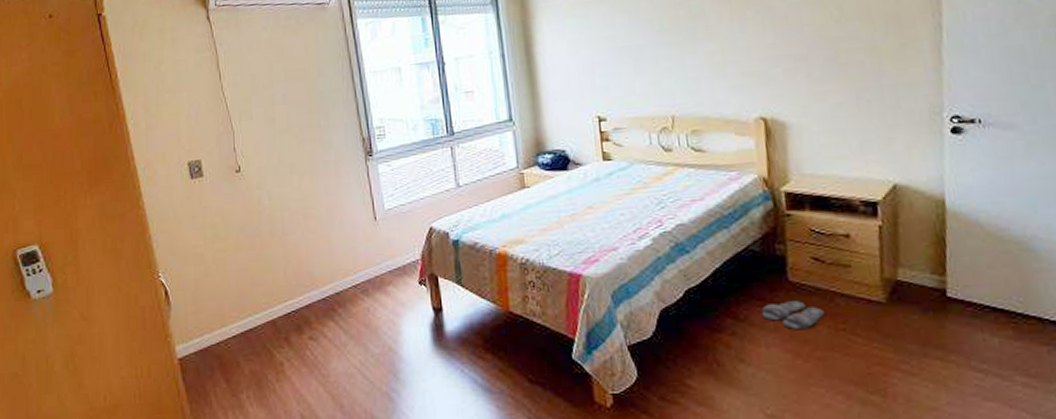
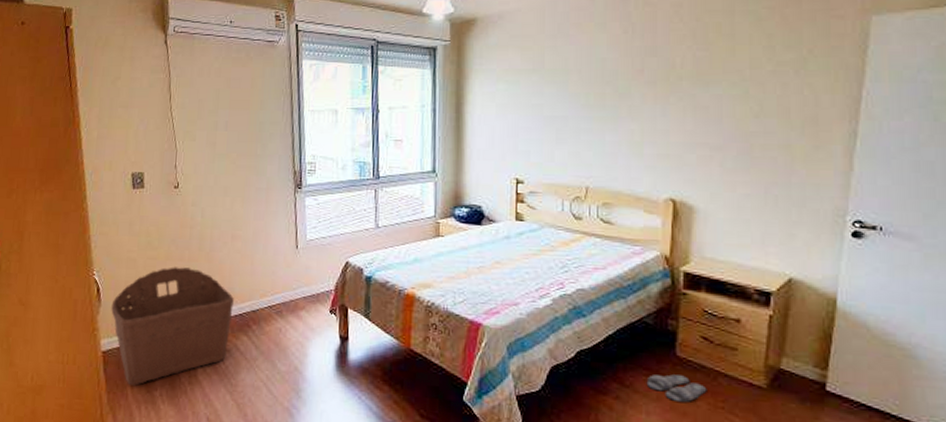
wicker basket: none [182,256,315,391] -> present [111,267,234,386]

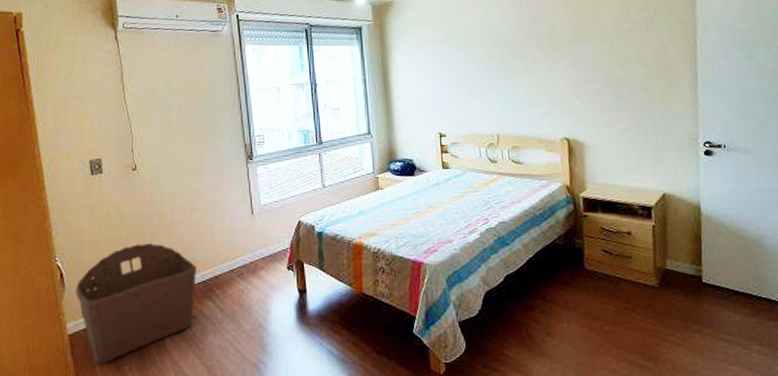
slippers: present [646,374,707,404] -> none [564,285,613,309]

